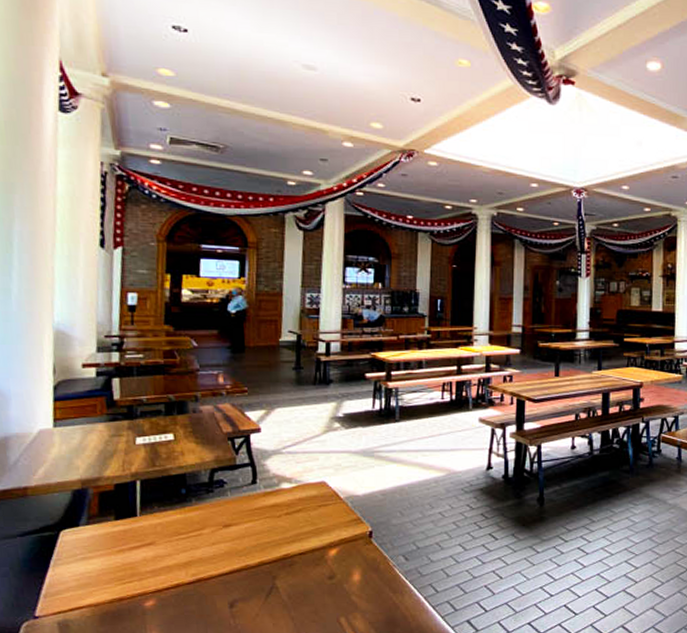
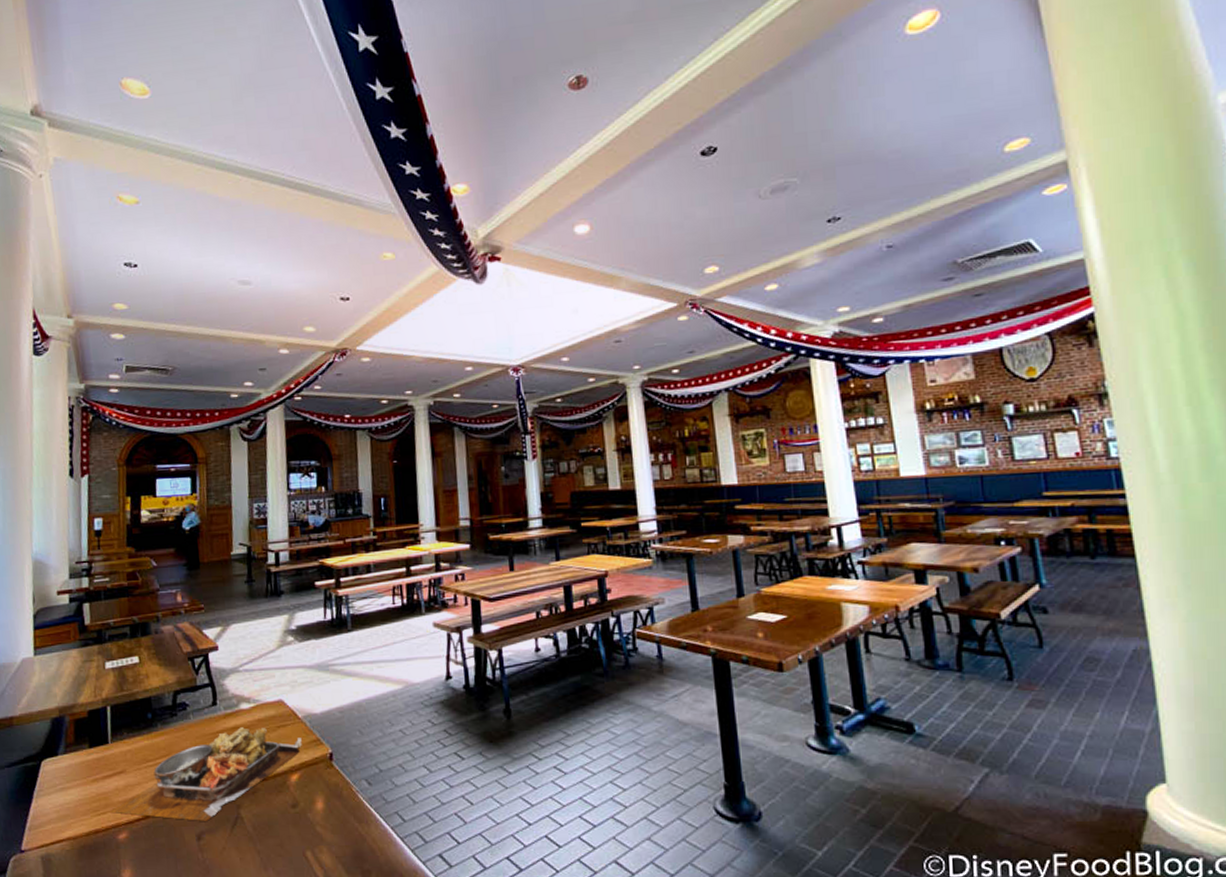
food tray: none [135,505,342,590] -> present [109,727,302,821]

